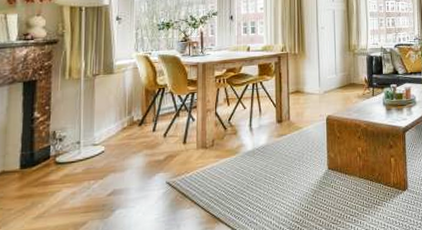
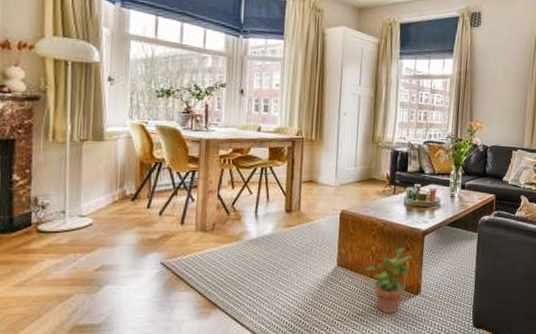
potted plant: none [354,145,396,212] -> present [365,247,412,314]

